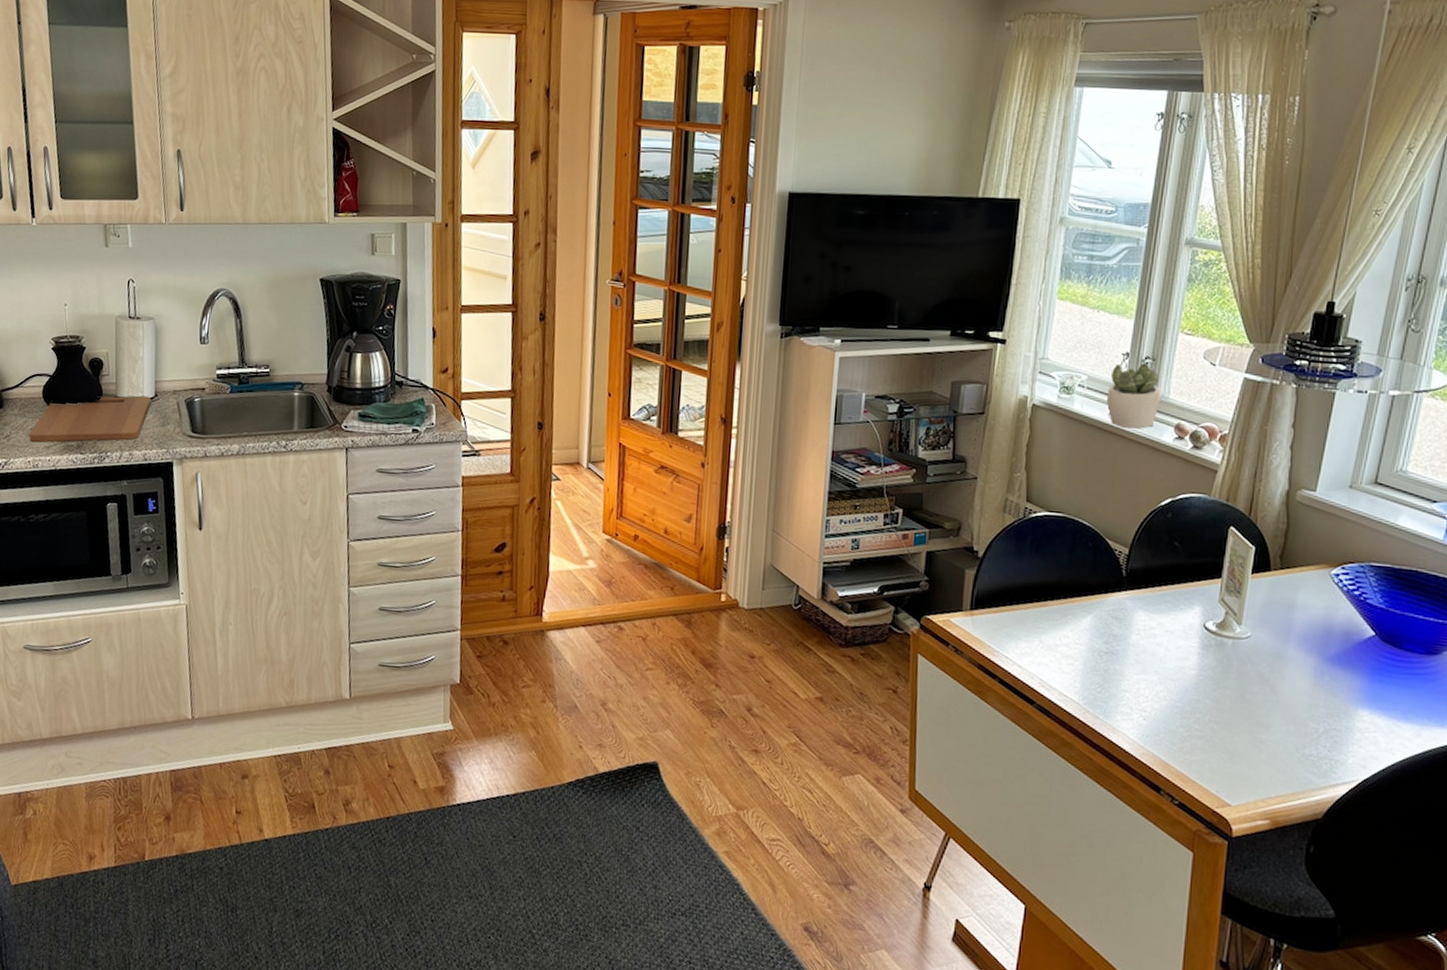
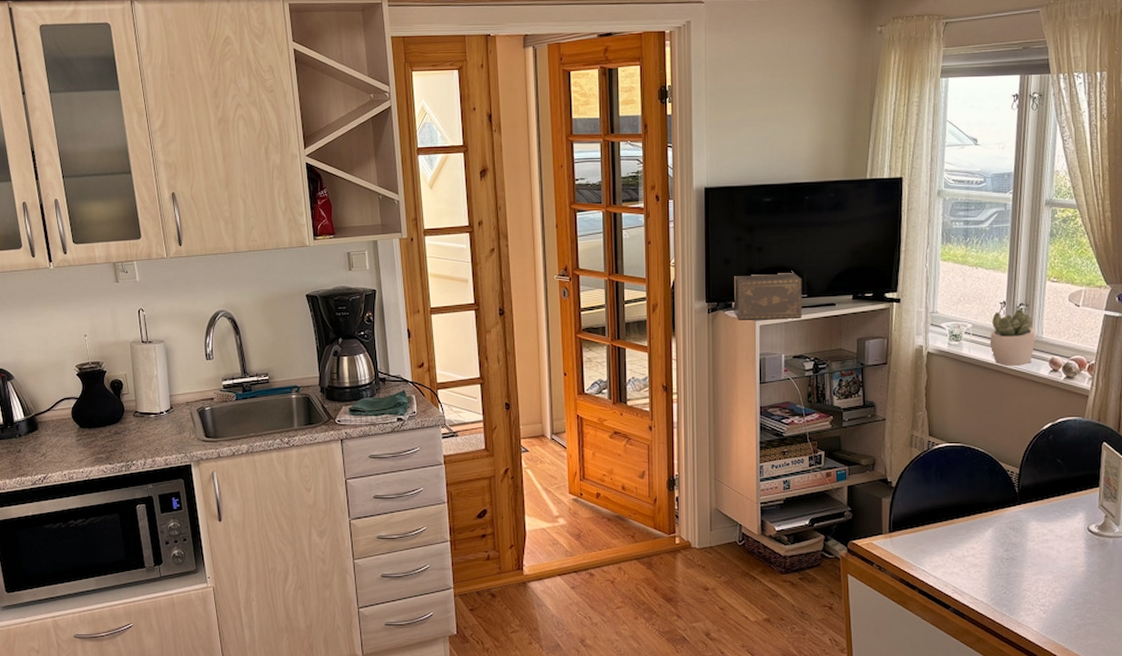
cutting board: present [29,395,152,442] -> none [63,409,168,457]
decorative box: none [809,296,893,353] -> present [732,271,803,320]

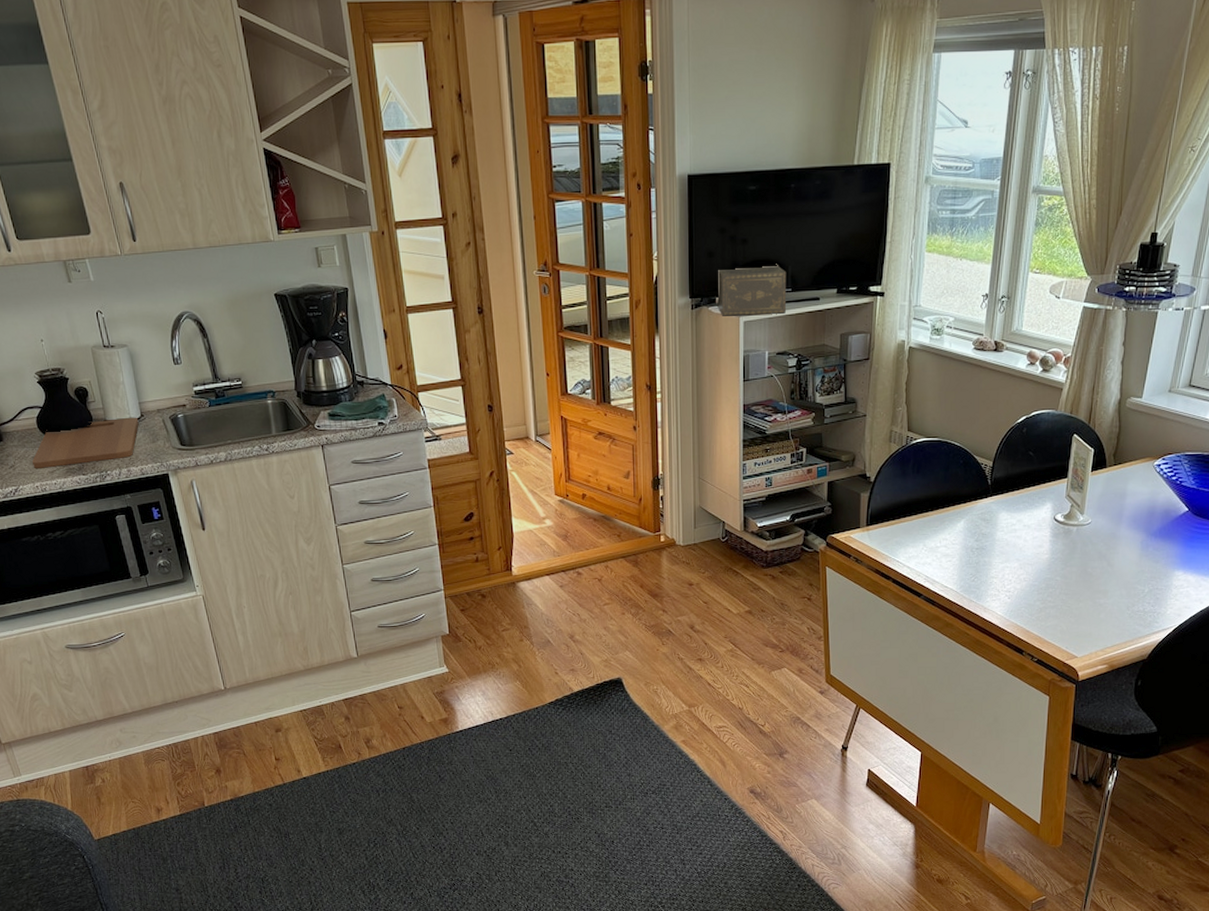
cutting board: none [63,409,168,457] -> present [32,417,139,468]
succulent plant: present [989,309,1036,366] -> none [970,302,1016,360]

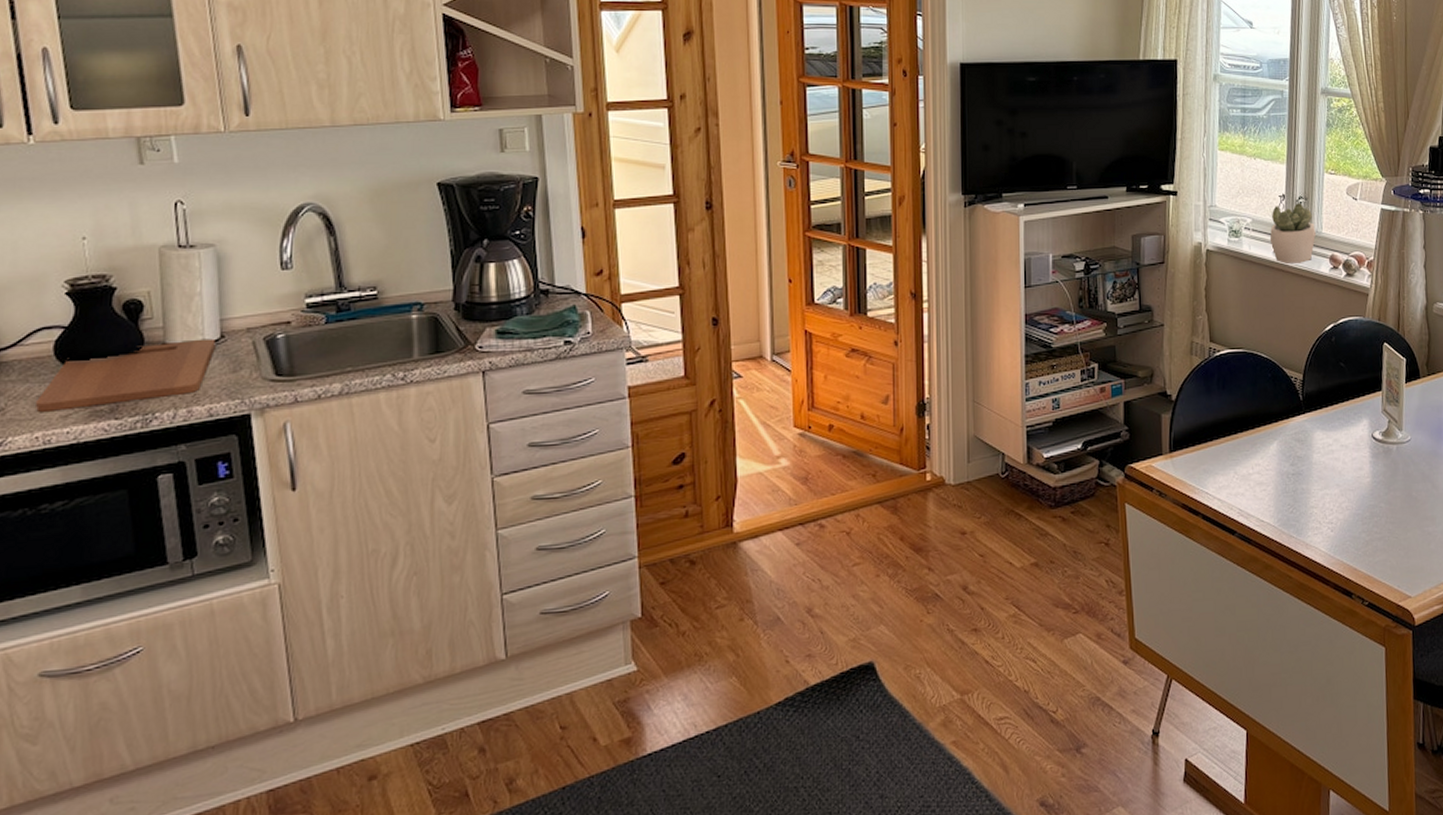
decorative box: present [716,264,787,316] -> none [992,159,1072,215]
succulent plant: none [970,302,1016,360] -> present [1269,203,1316,264]

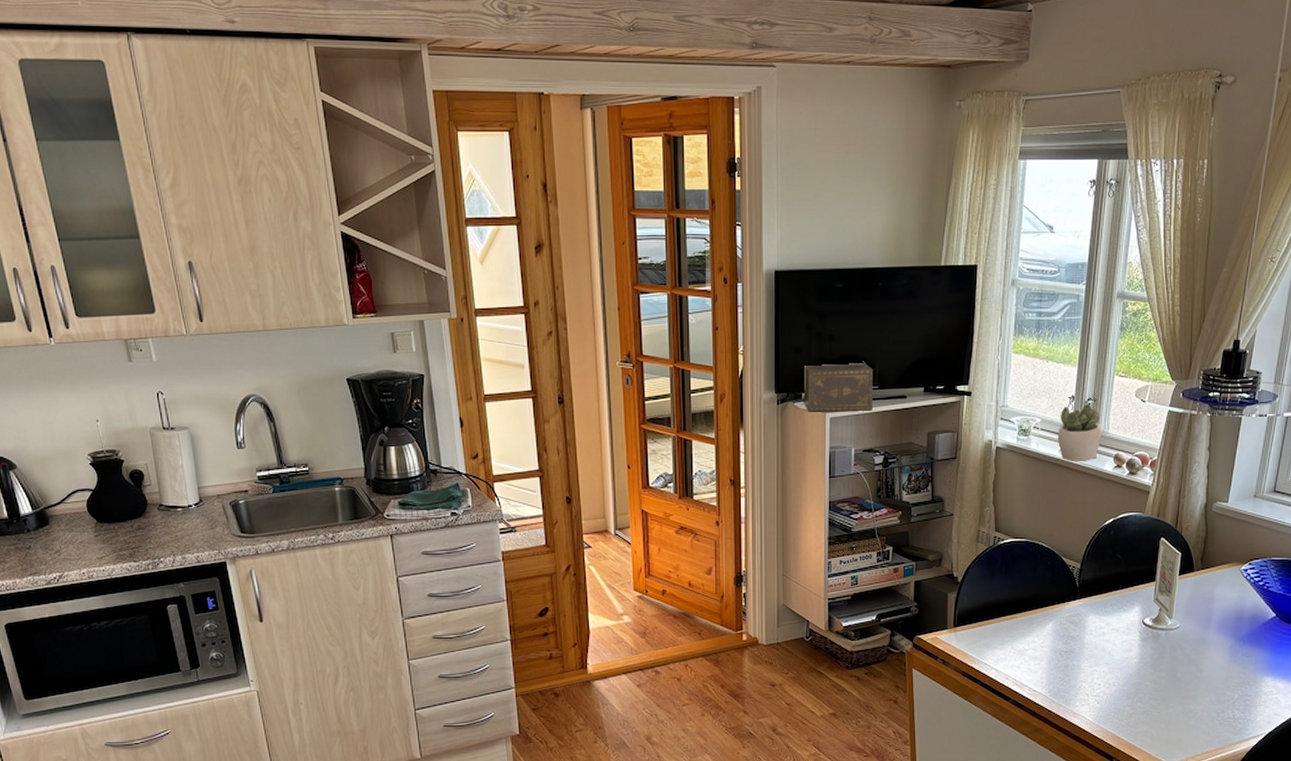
cutting board: present [36,338,216,412] -> none [80,502,197,554]
decorative box: none [992,159,1072,215] -> present [802,361,874,412]

